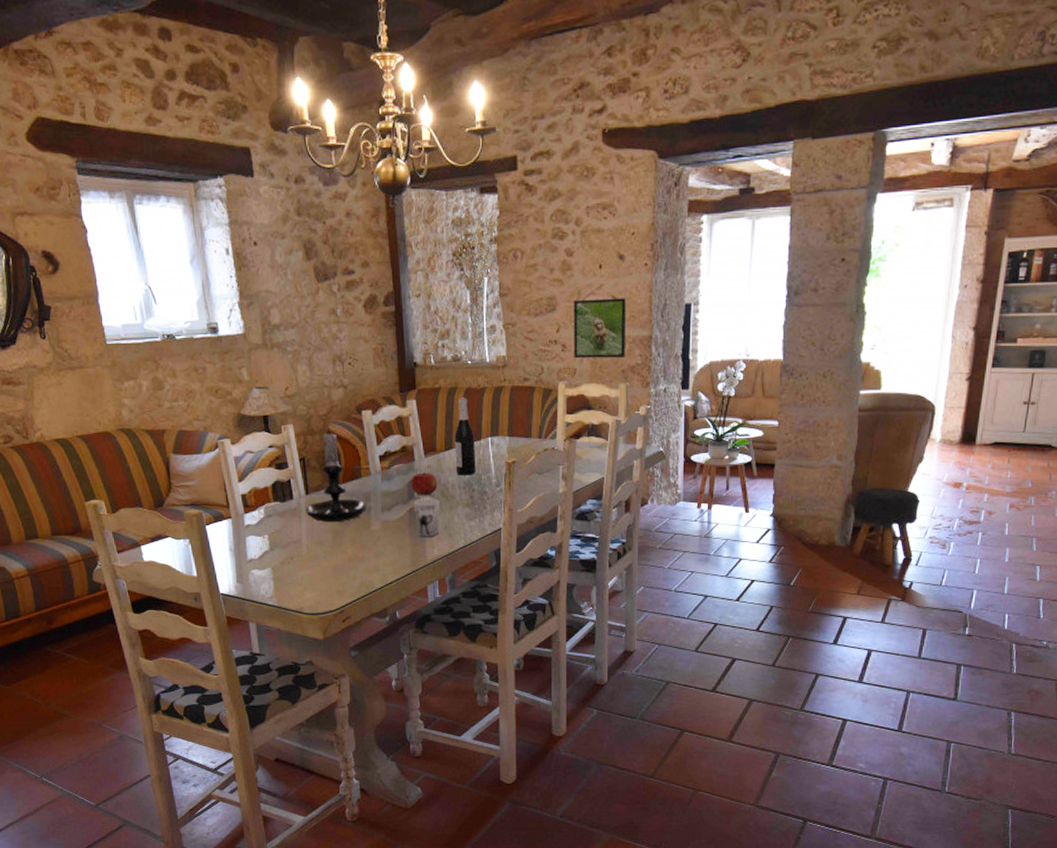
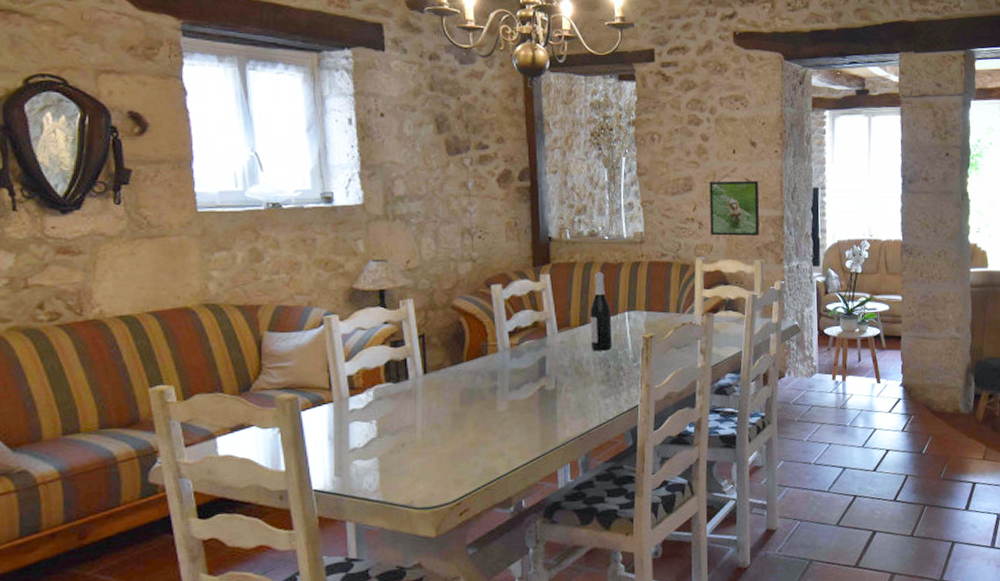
candle holder: present [306,428,366,523] -> none [423,303,492,404]
fruit: present [411,471,438,496] -> none [542,347,571,373]
cup: present [414,498,440,537] -> none [545,375,573,417]

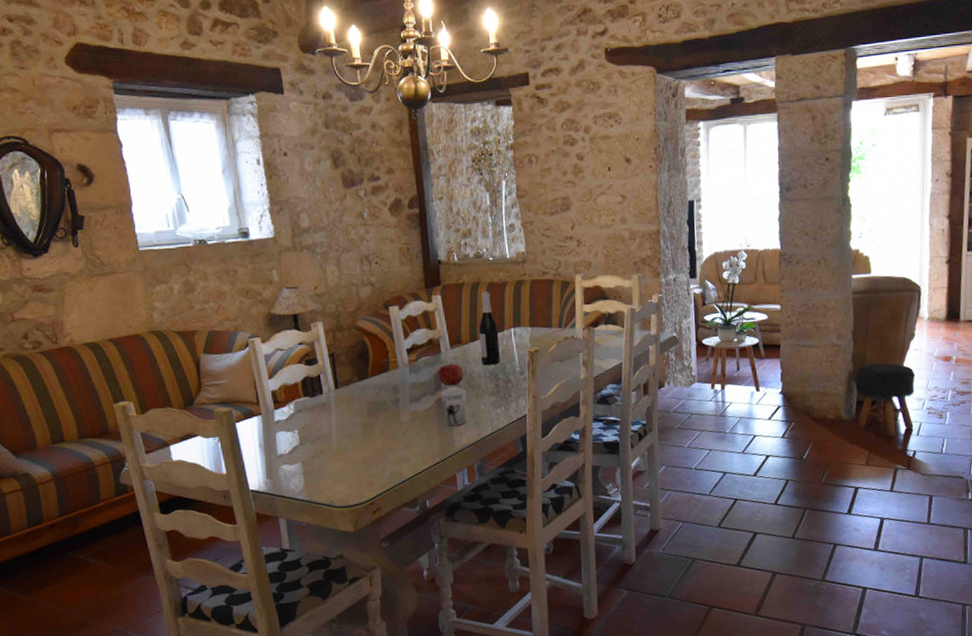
fruit: none [542,347,571,373] -> present [438,362,464,386]
cup: none [545,375,573,417] -> present [441,388,467,426]
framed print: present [709,181,760,236] -> none [586,197,636,253]

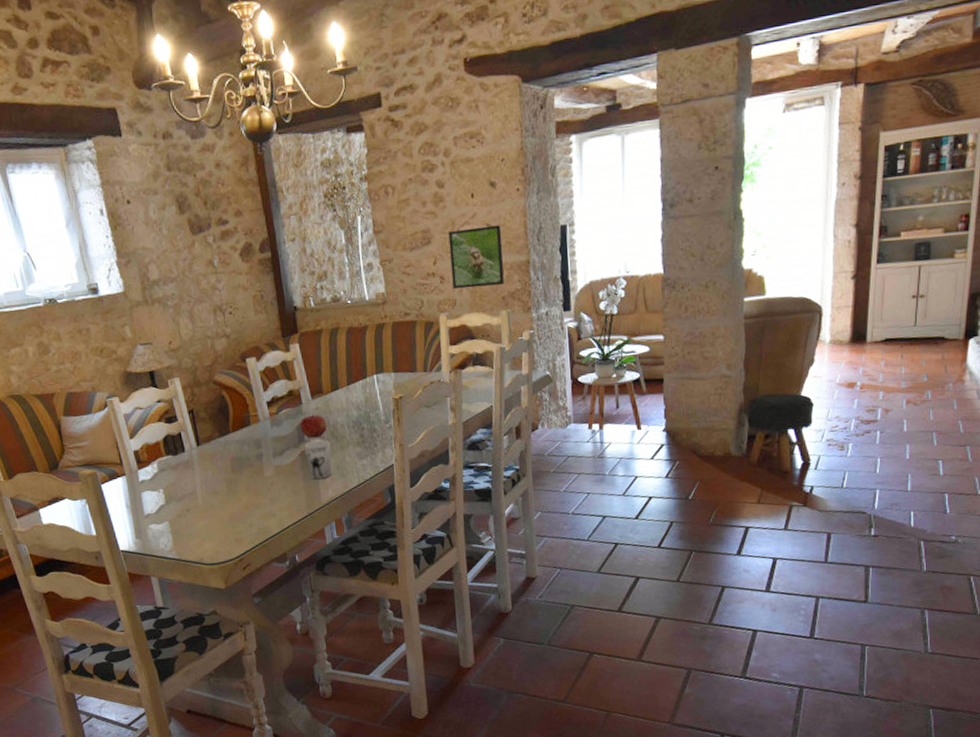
wine bottle: present [478,291,500,365] -> none [339,337,364,415]
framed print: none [586,197,636,253] -> present [448,225,504,290]

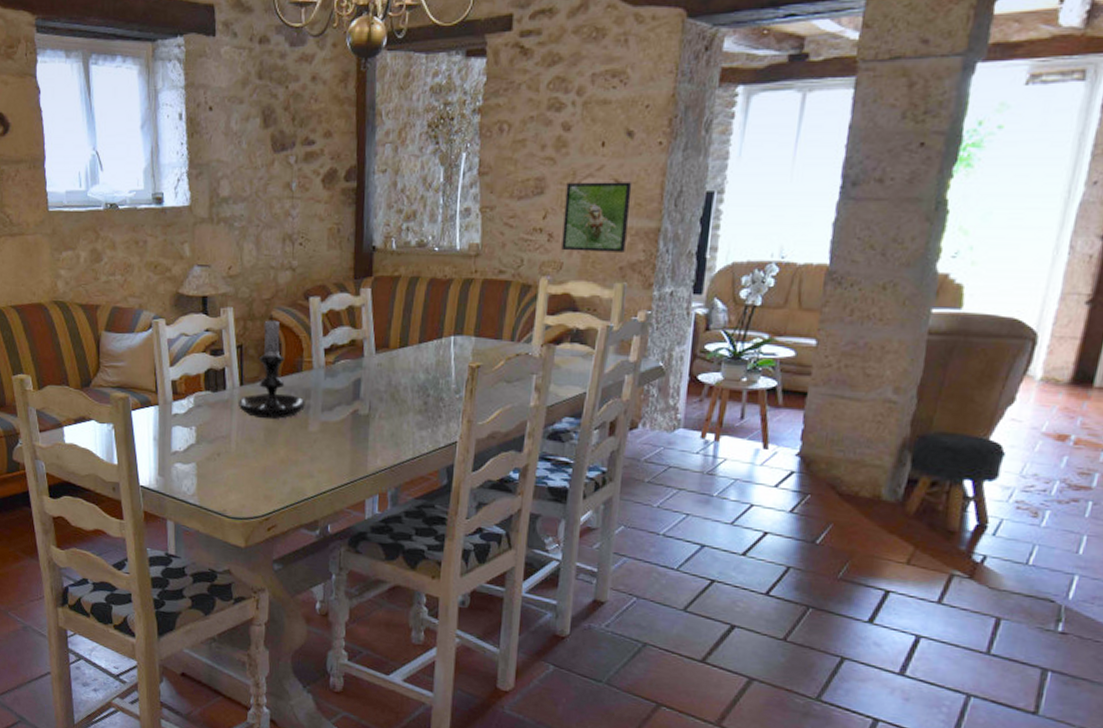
candle holder: none [198,379,258,472] -> present [239,314,305,419]
fruit: present [300,414,327,438] -> none [357,369,388,397]
cup: present [305,440,332,480] -> none [358,400,388,445]

